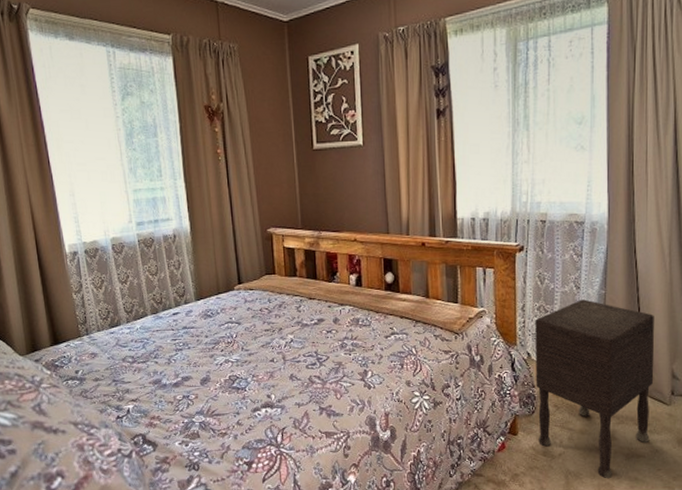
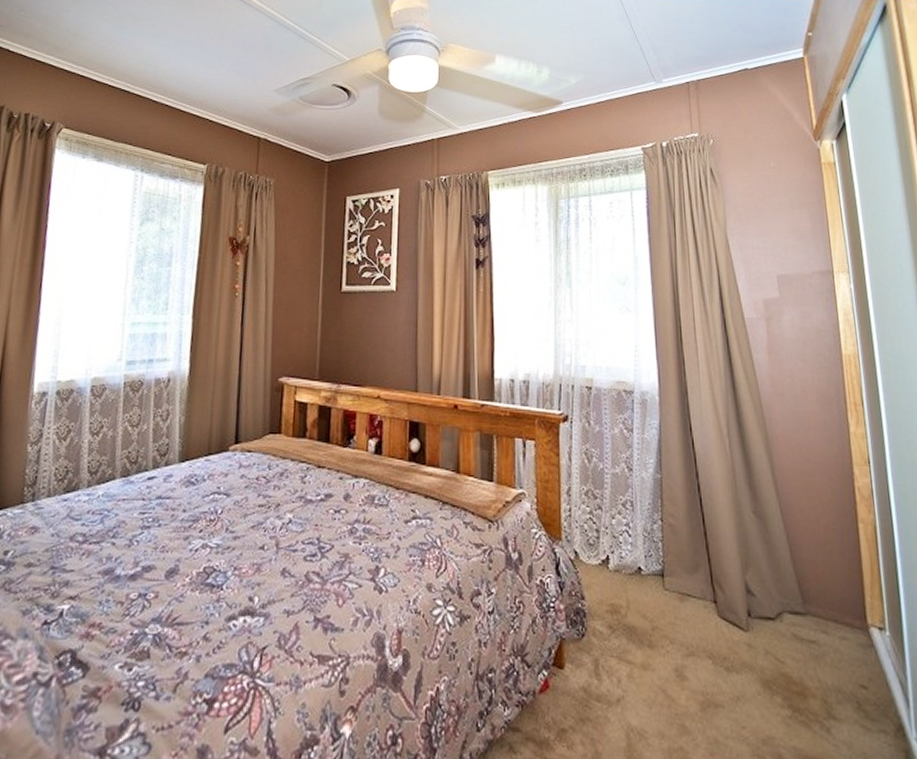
nightstand: present [535,299,654,479] -> none [583,484,728,741]

